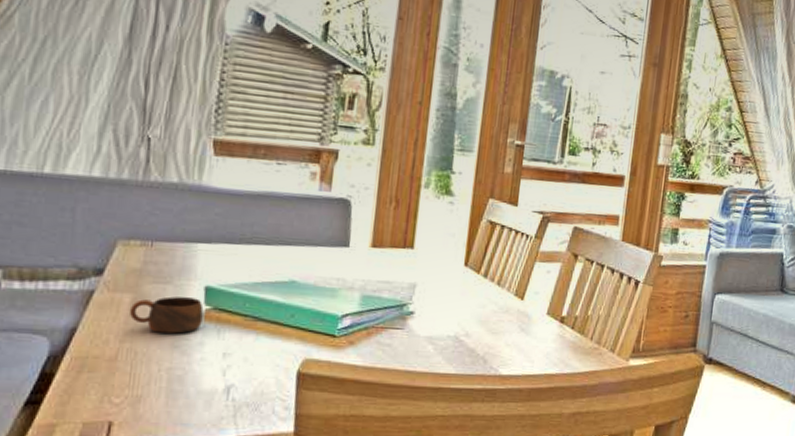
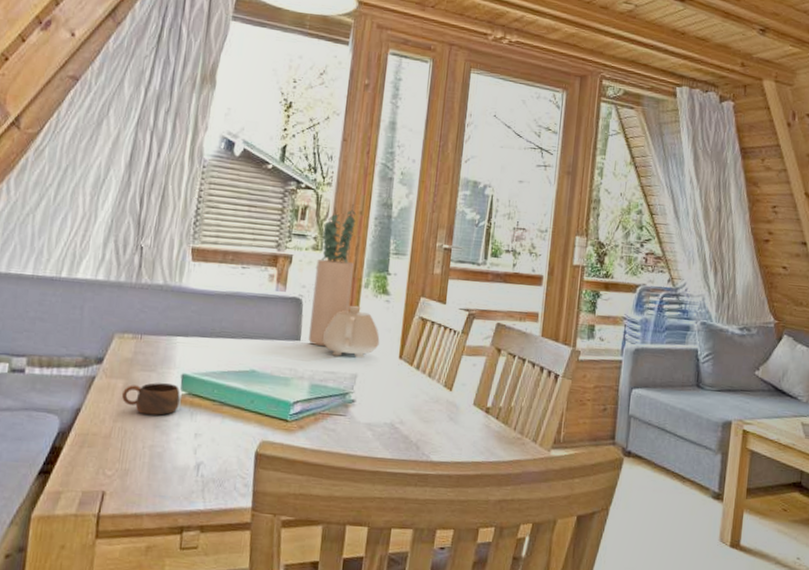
vase: none [359,93,415,253] -> present [308,204,357,346]
teapot: none [374,207,443,266] -> present [322,305,380,359]

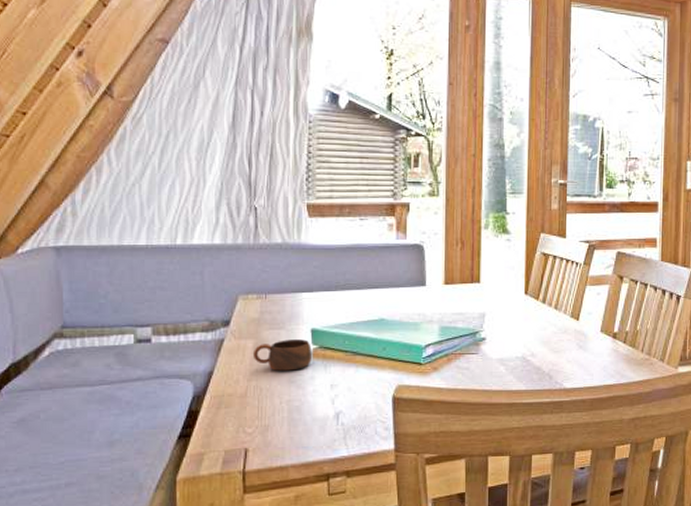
vase: present [308,204,357,346] -> none [434,148,472,289]
teapot: present [322,305,380,359] -> none [447,247,504,297]

